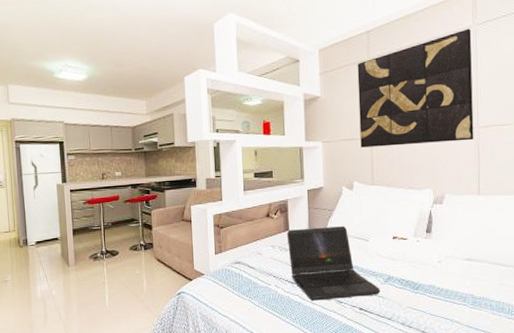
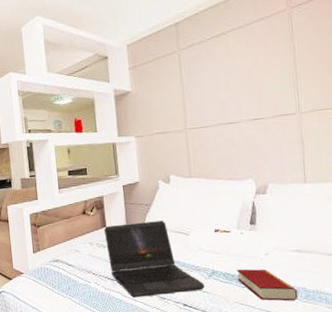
wall art: present [357,28,474,148] -> none [167,12,296,140]
book: none [411,275,466,307] -> present [237,269,298,301]

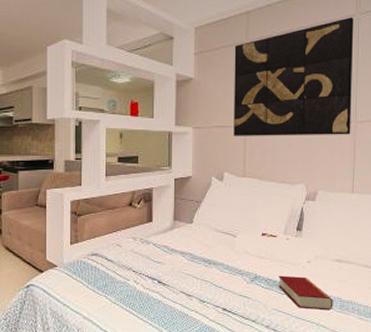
laptop computer: present [103,221,204,298] -> none [149,220,245,299]
wall art: none [167,12,296,140] -> present [233,17,354,136]

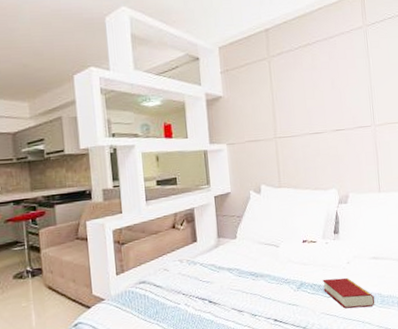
wall art: present [233,17,354,136] -> none [257,29,372,149]

